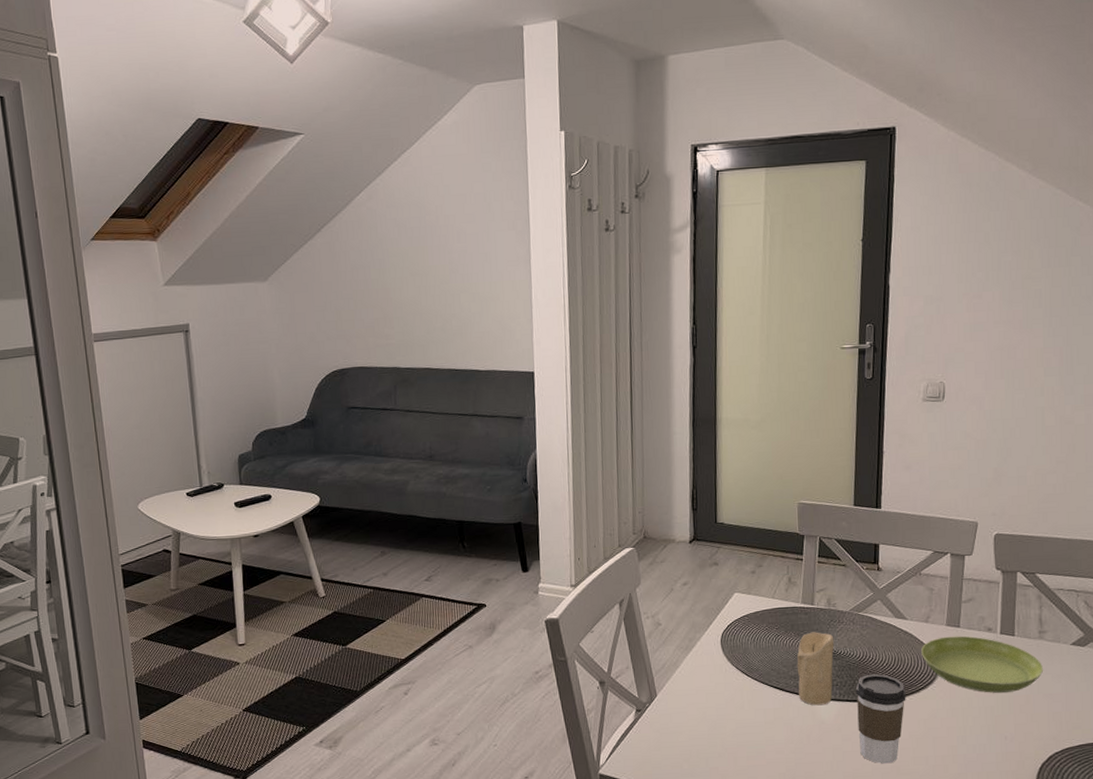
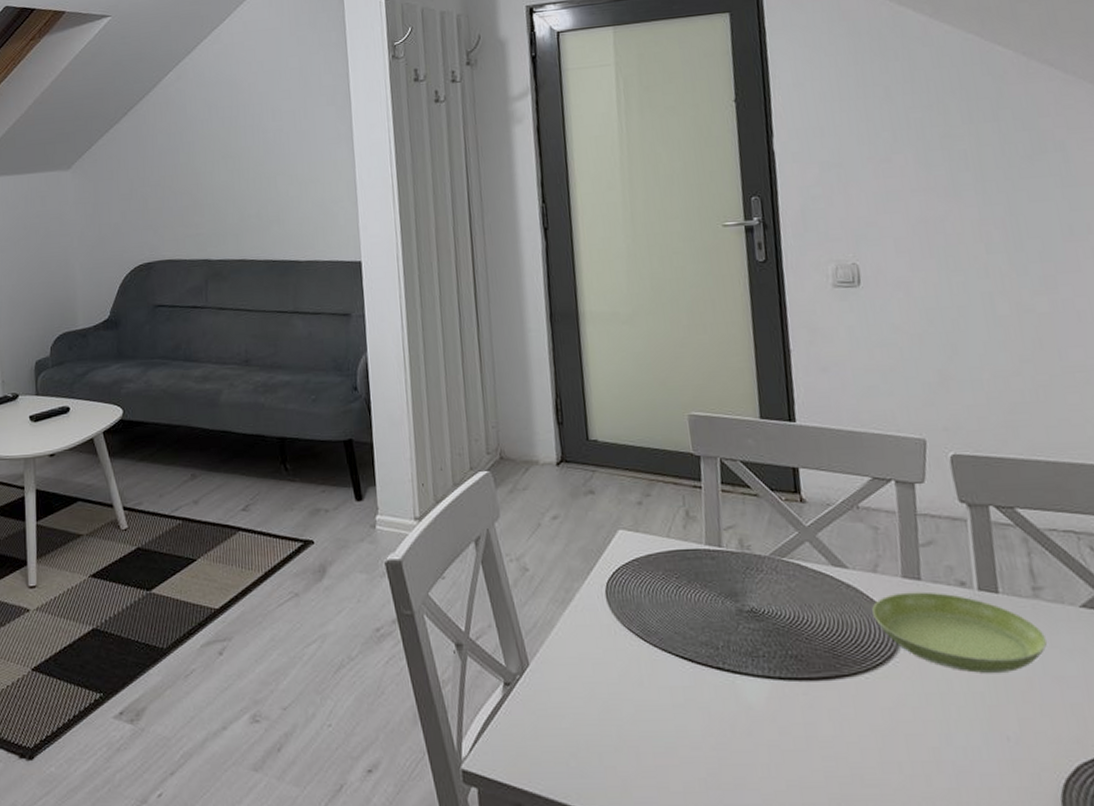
candle: present [796,632,834,706] -> none [706,583,759,684]
coffee cup: present [855,674,906,764] -> none [789,642,861,770]

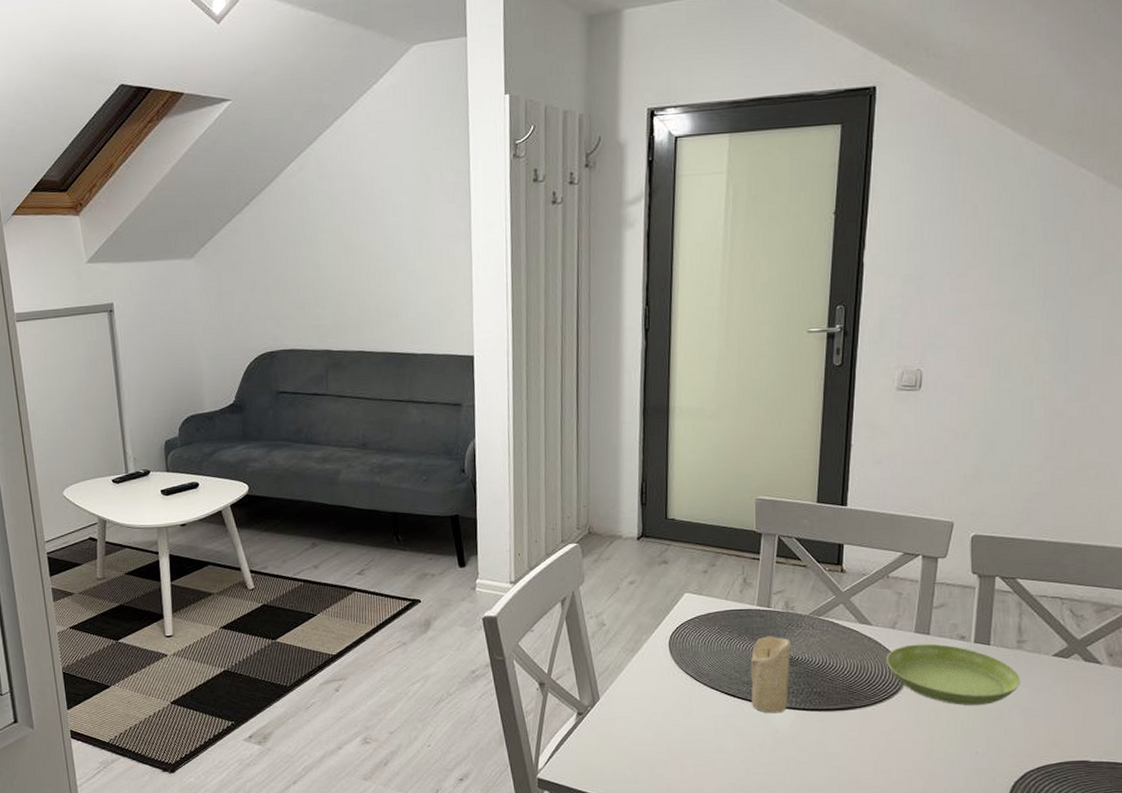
candle: none [706,583,759,684] -> present [750,636,792,714]

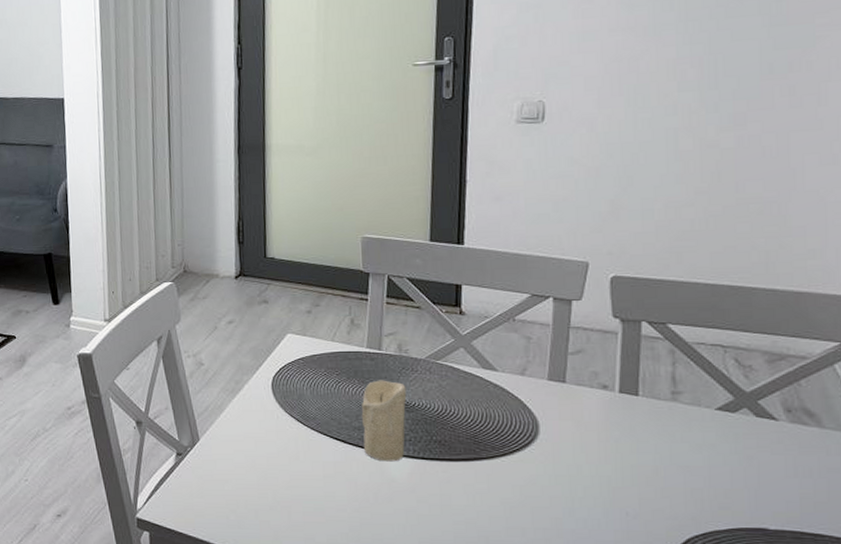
saucer: present [887,644,1020,705] -> none [516,392,677,461]

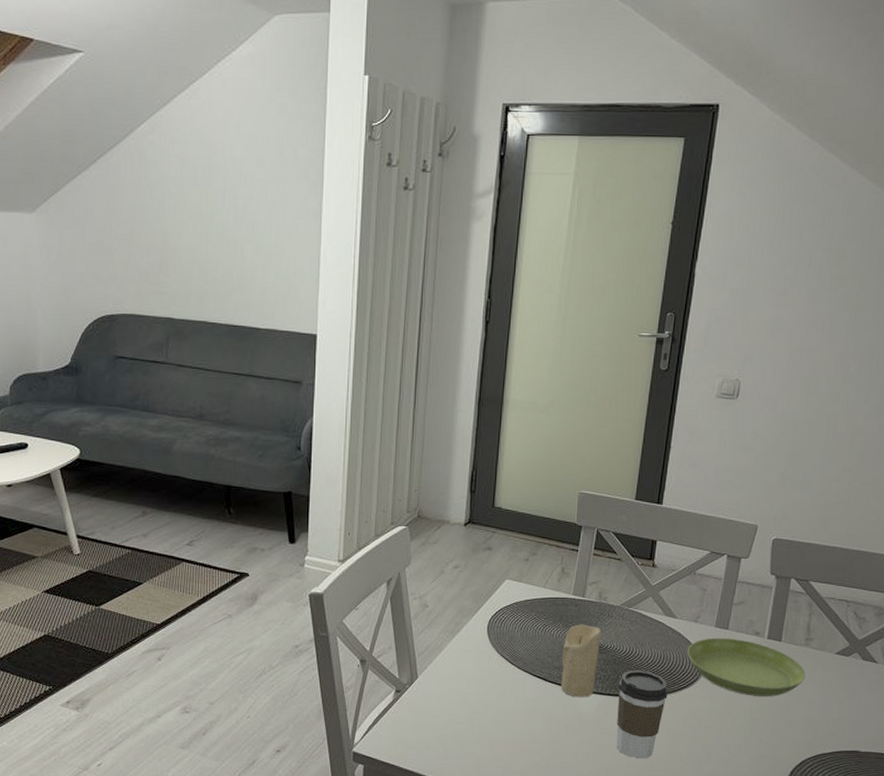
coffee cup: none [433,431,497,533] -> present [616,670,668,759]
saucer: none [516,392,677,461] -> present [687,638,806,696]

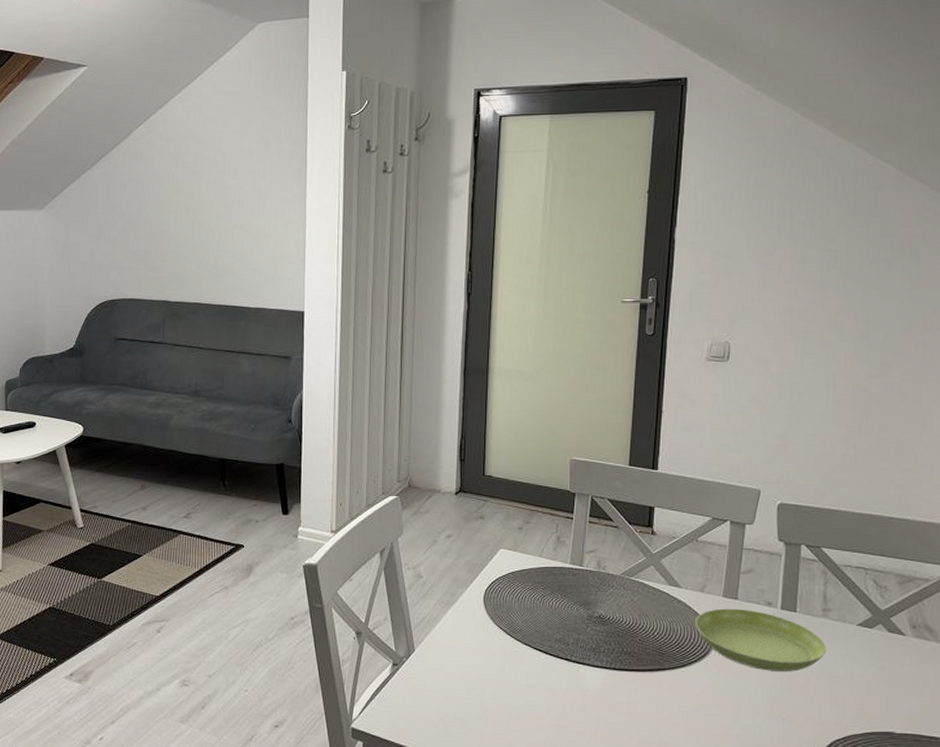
candle: present [561,624,602,698] -> none [562,594,603,672]
coffee cup: present [616,670,668,759] -> none [623,643,677,739]

